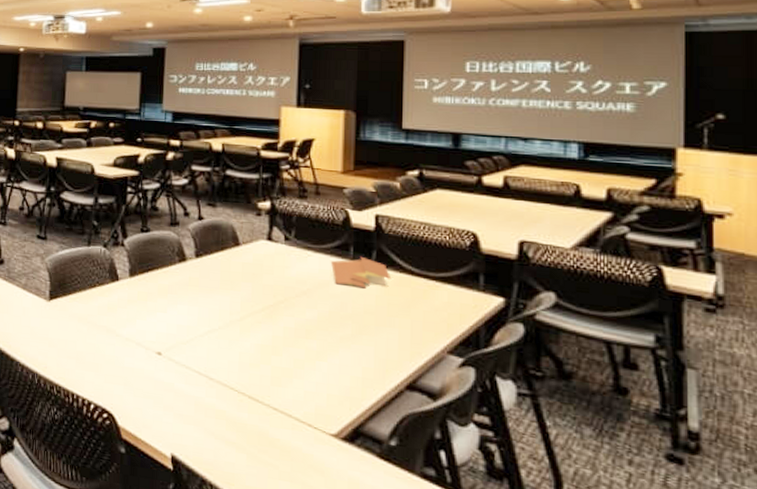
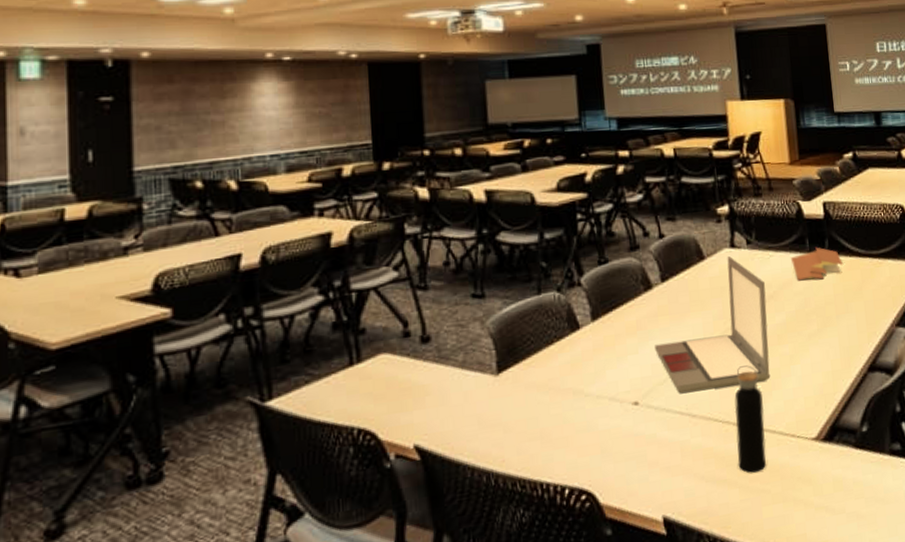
laptop: none [182,248,299,368] -> present [655,256,771,394]
water bottle: none [248,348,283,446] -> present [734,365,766,473]

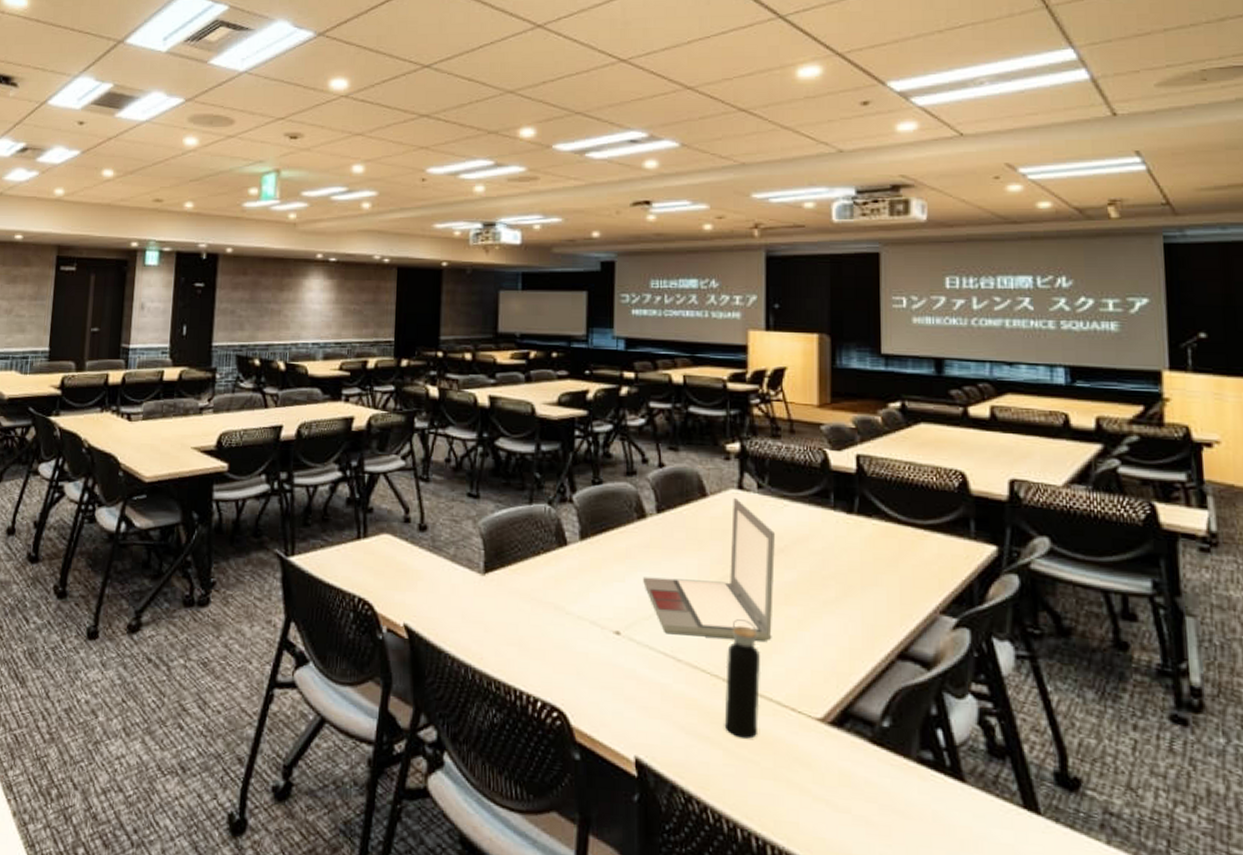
papers: present [791,247,844,281] -> none [810,504,877,542]

